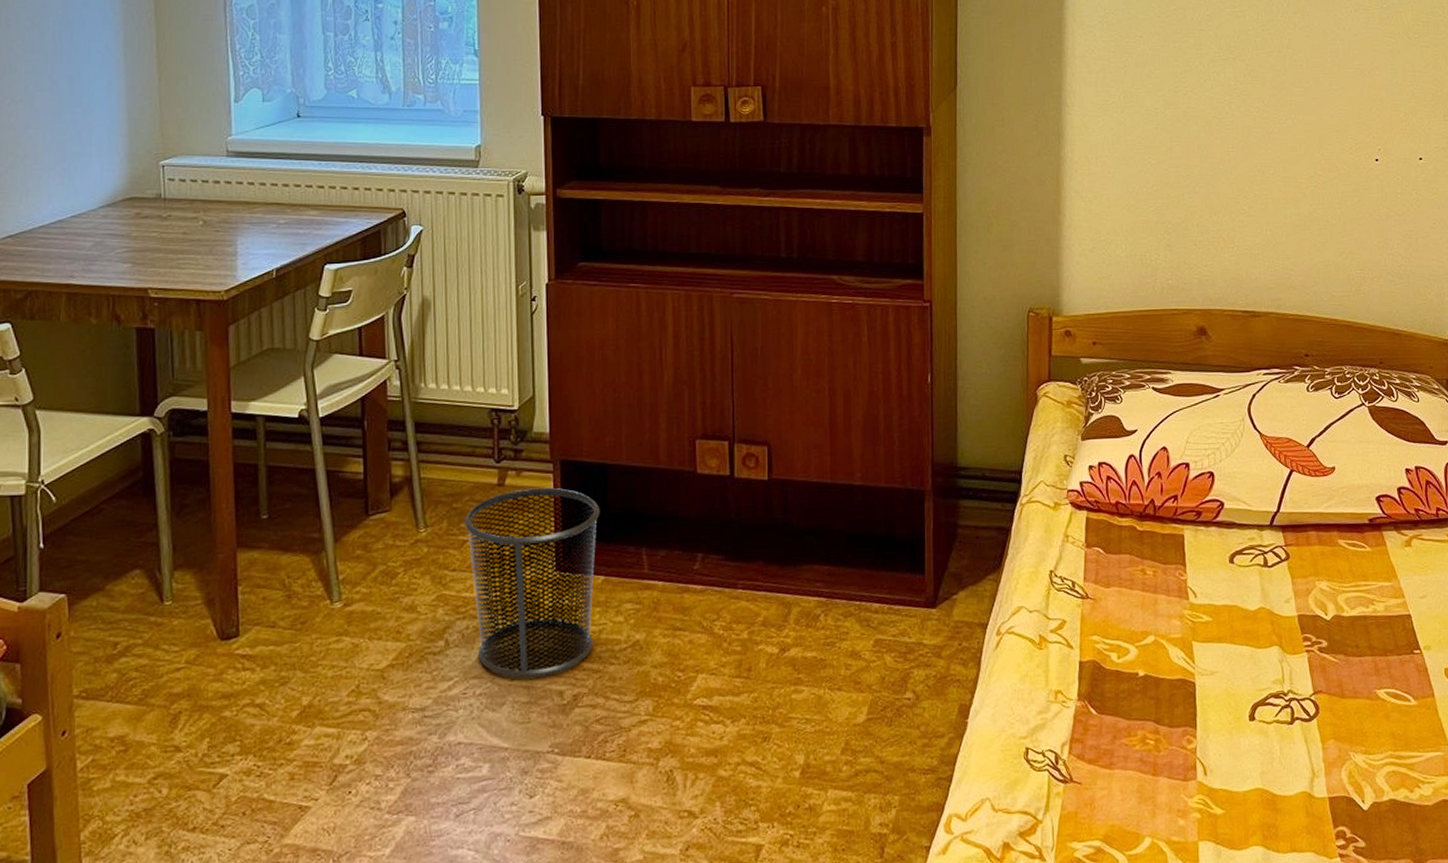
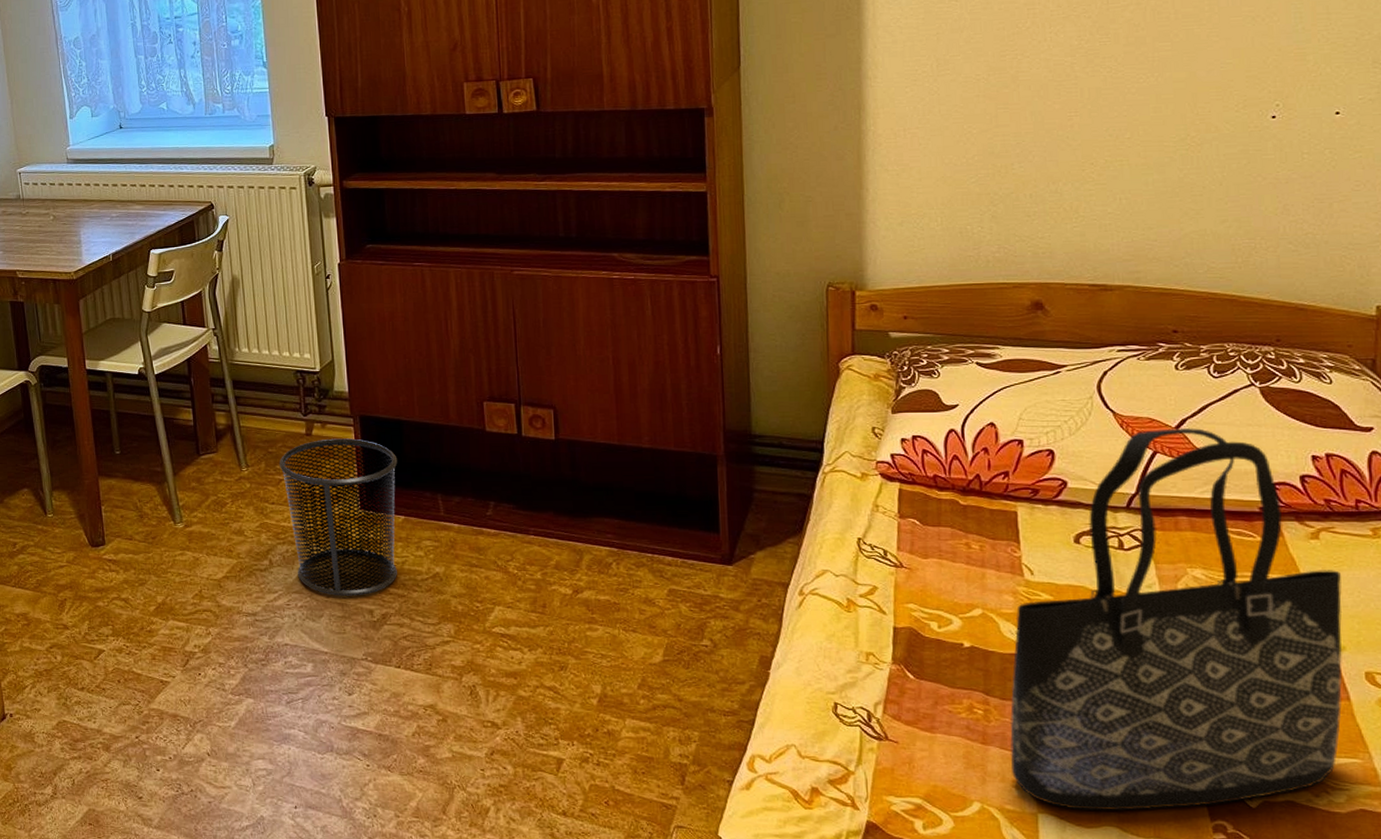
tote bag: none [1176,446,1429,833] -> present [1009,427,1343,811]

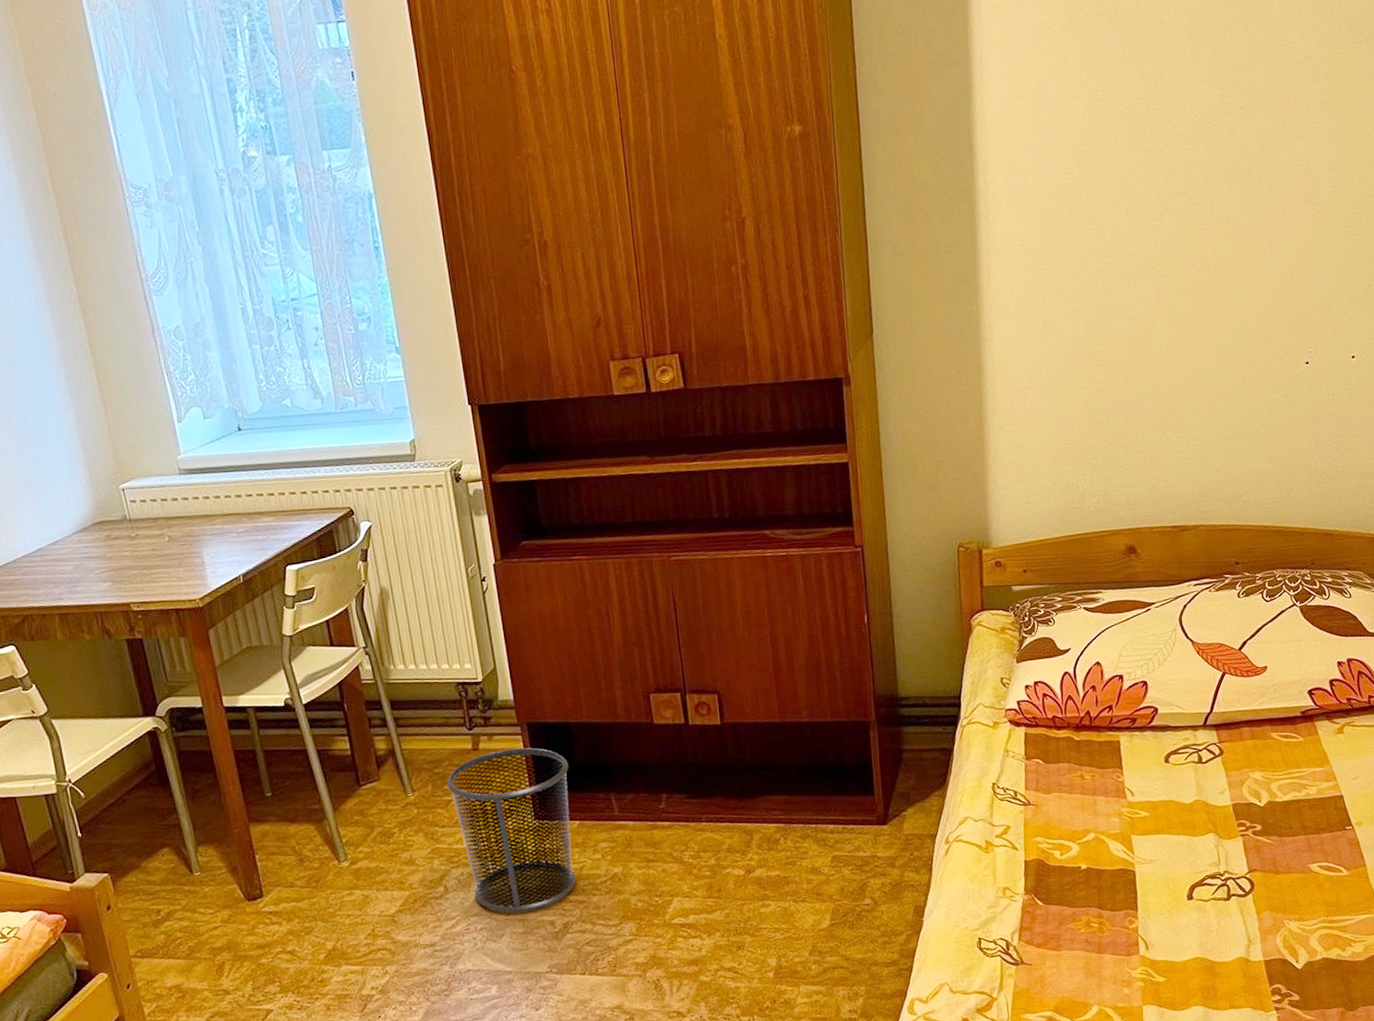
tote bag: present [1009,427,1343,811] -> none [1119,648,1361,997]

